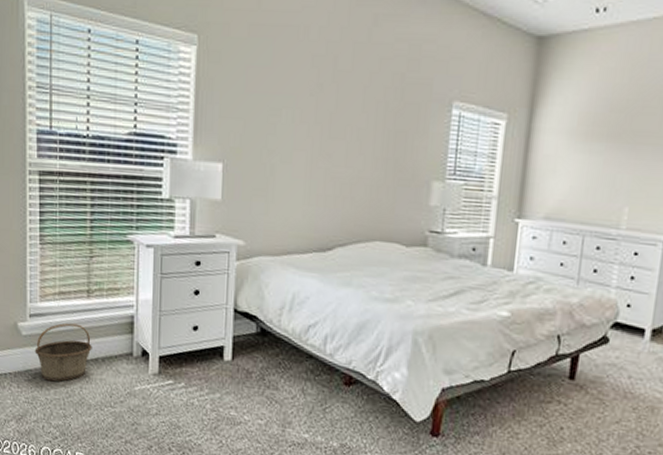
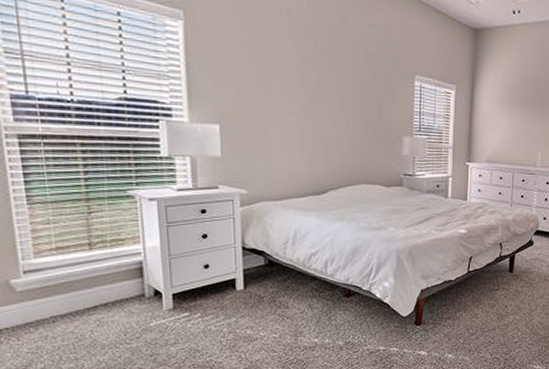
basket: present [35,323,92,382] -> none [33,275,100,330]

